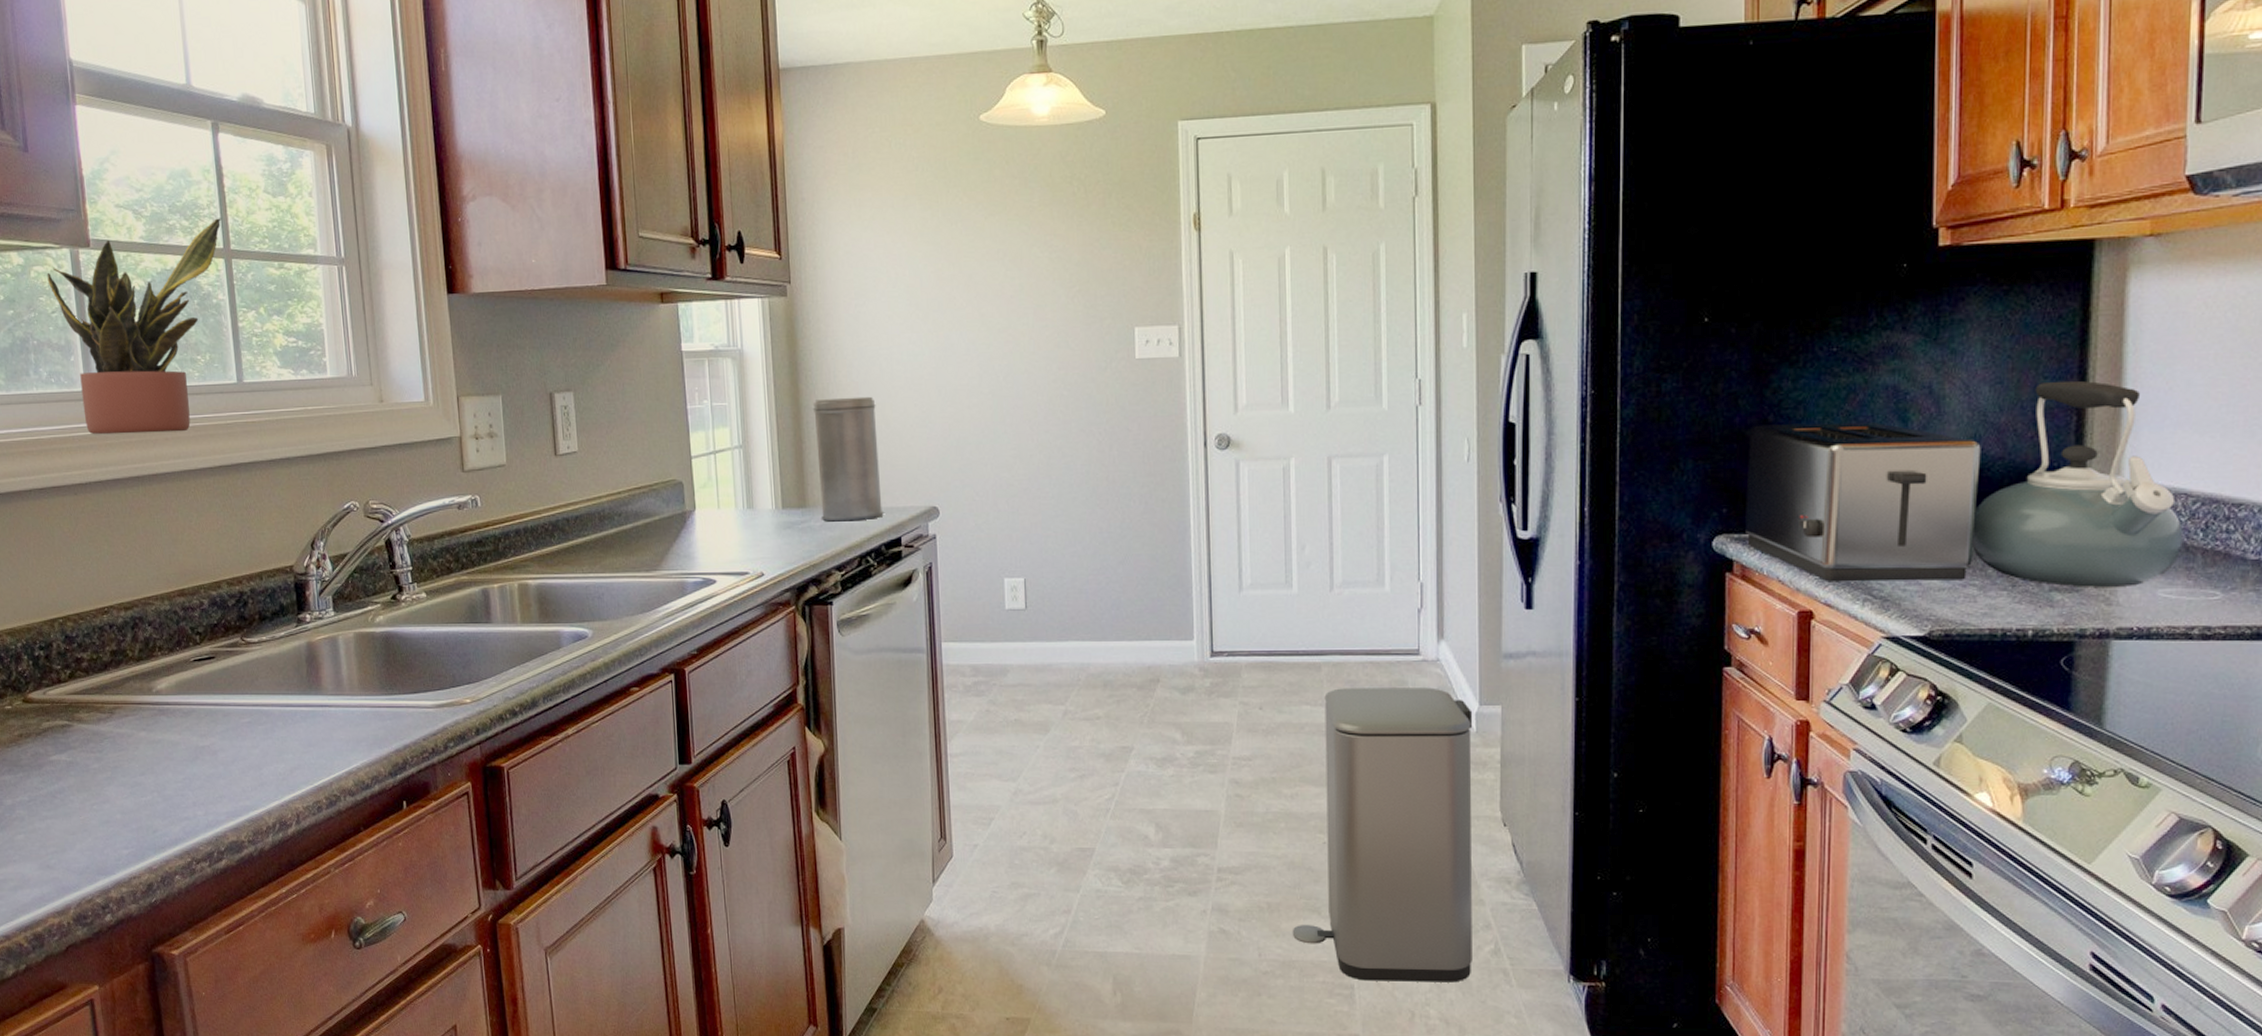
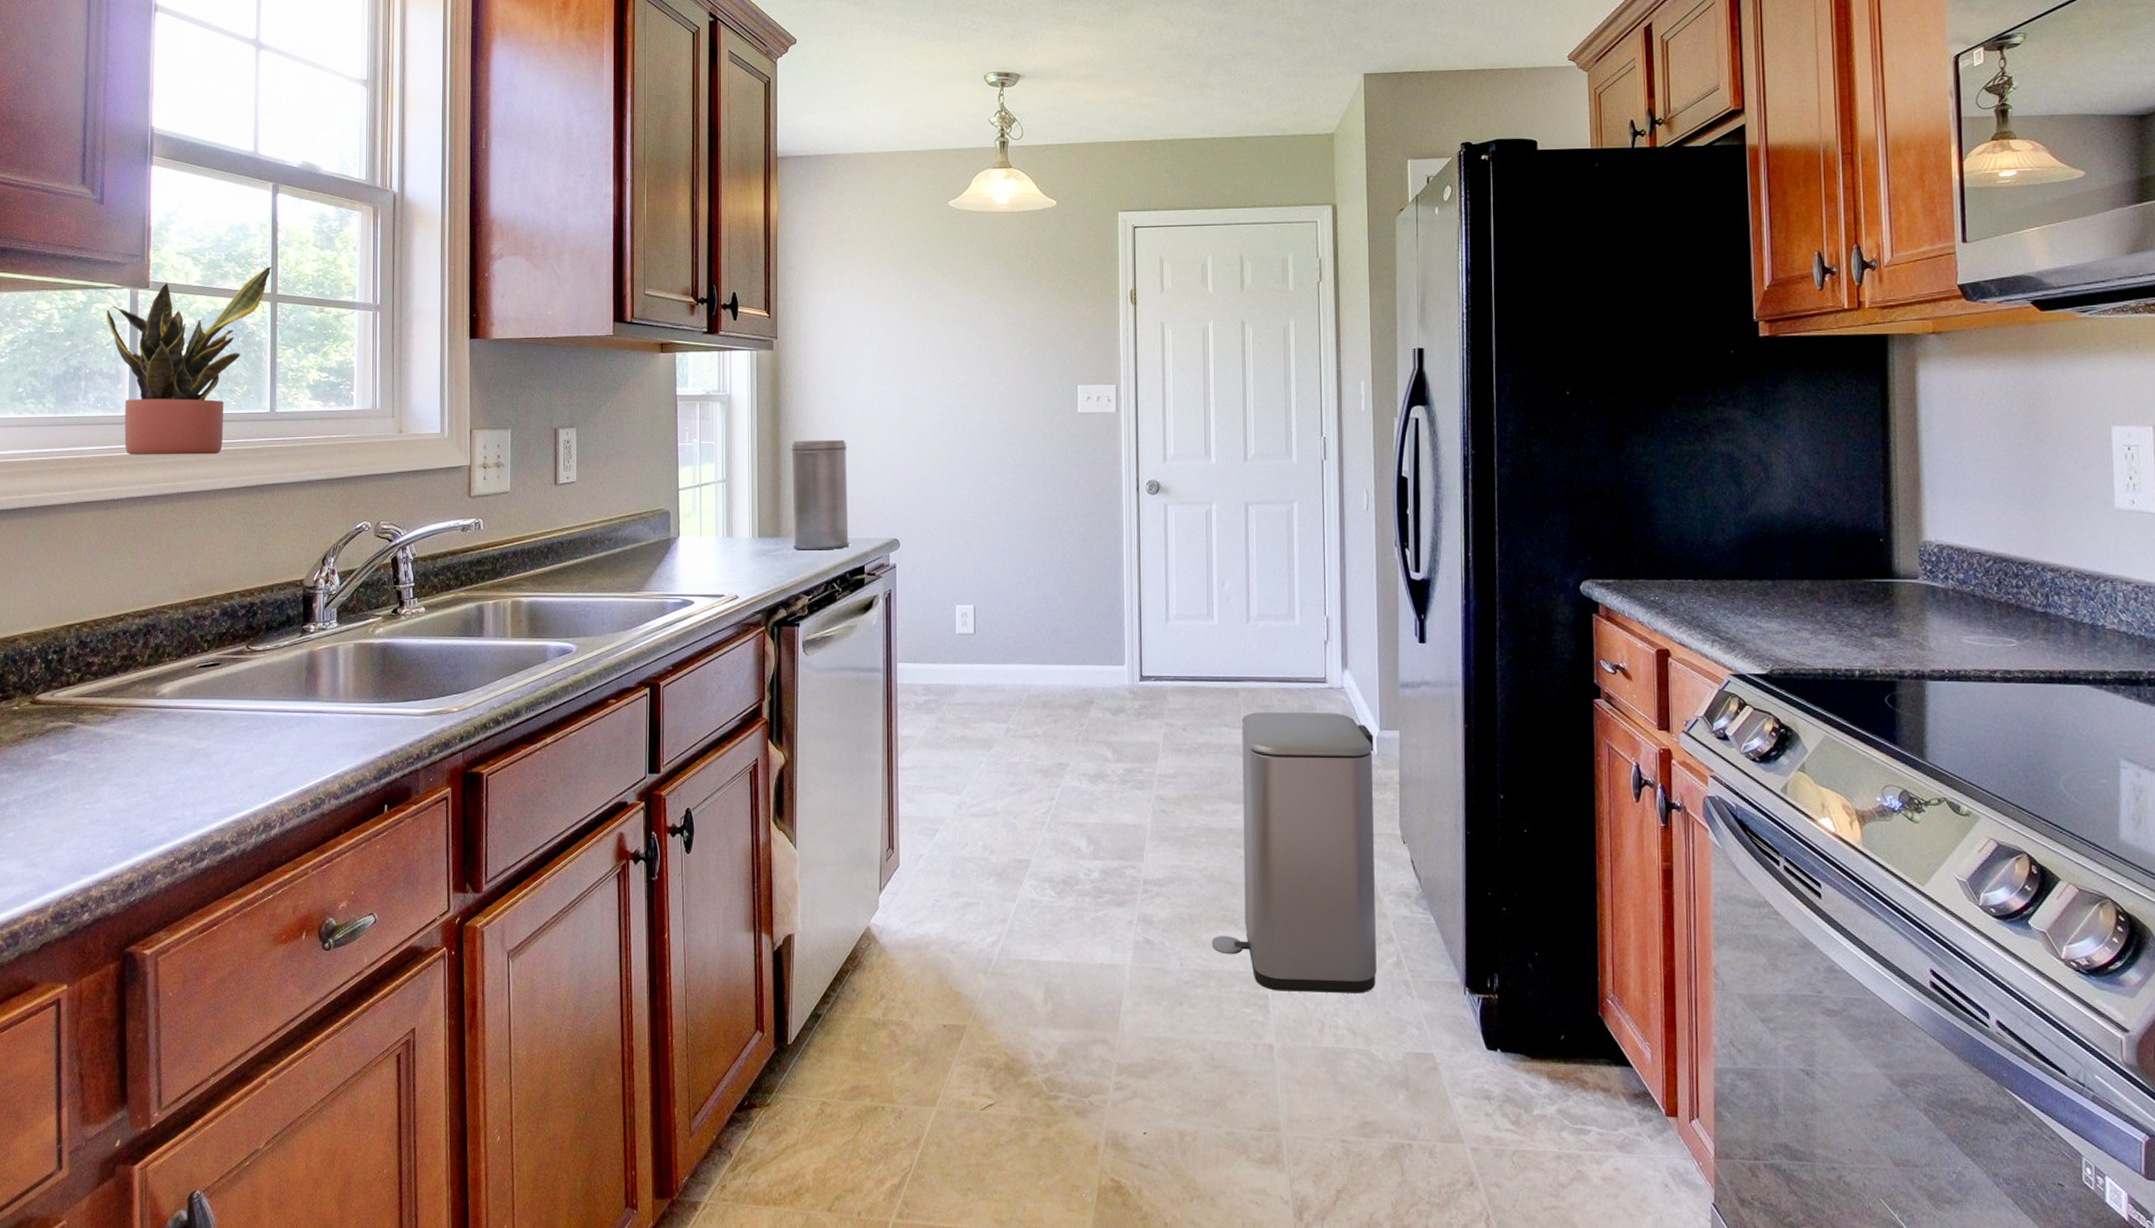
toaster: present [1744,421,1981,582] -> none [1607,484,1805,625]
kettle: present [1972,380,2183,587] -> none [1802,453,1981,633]

